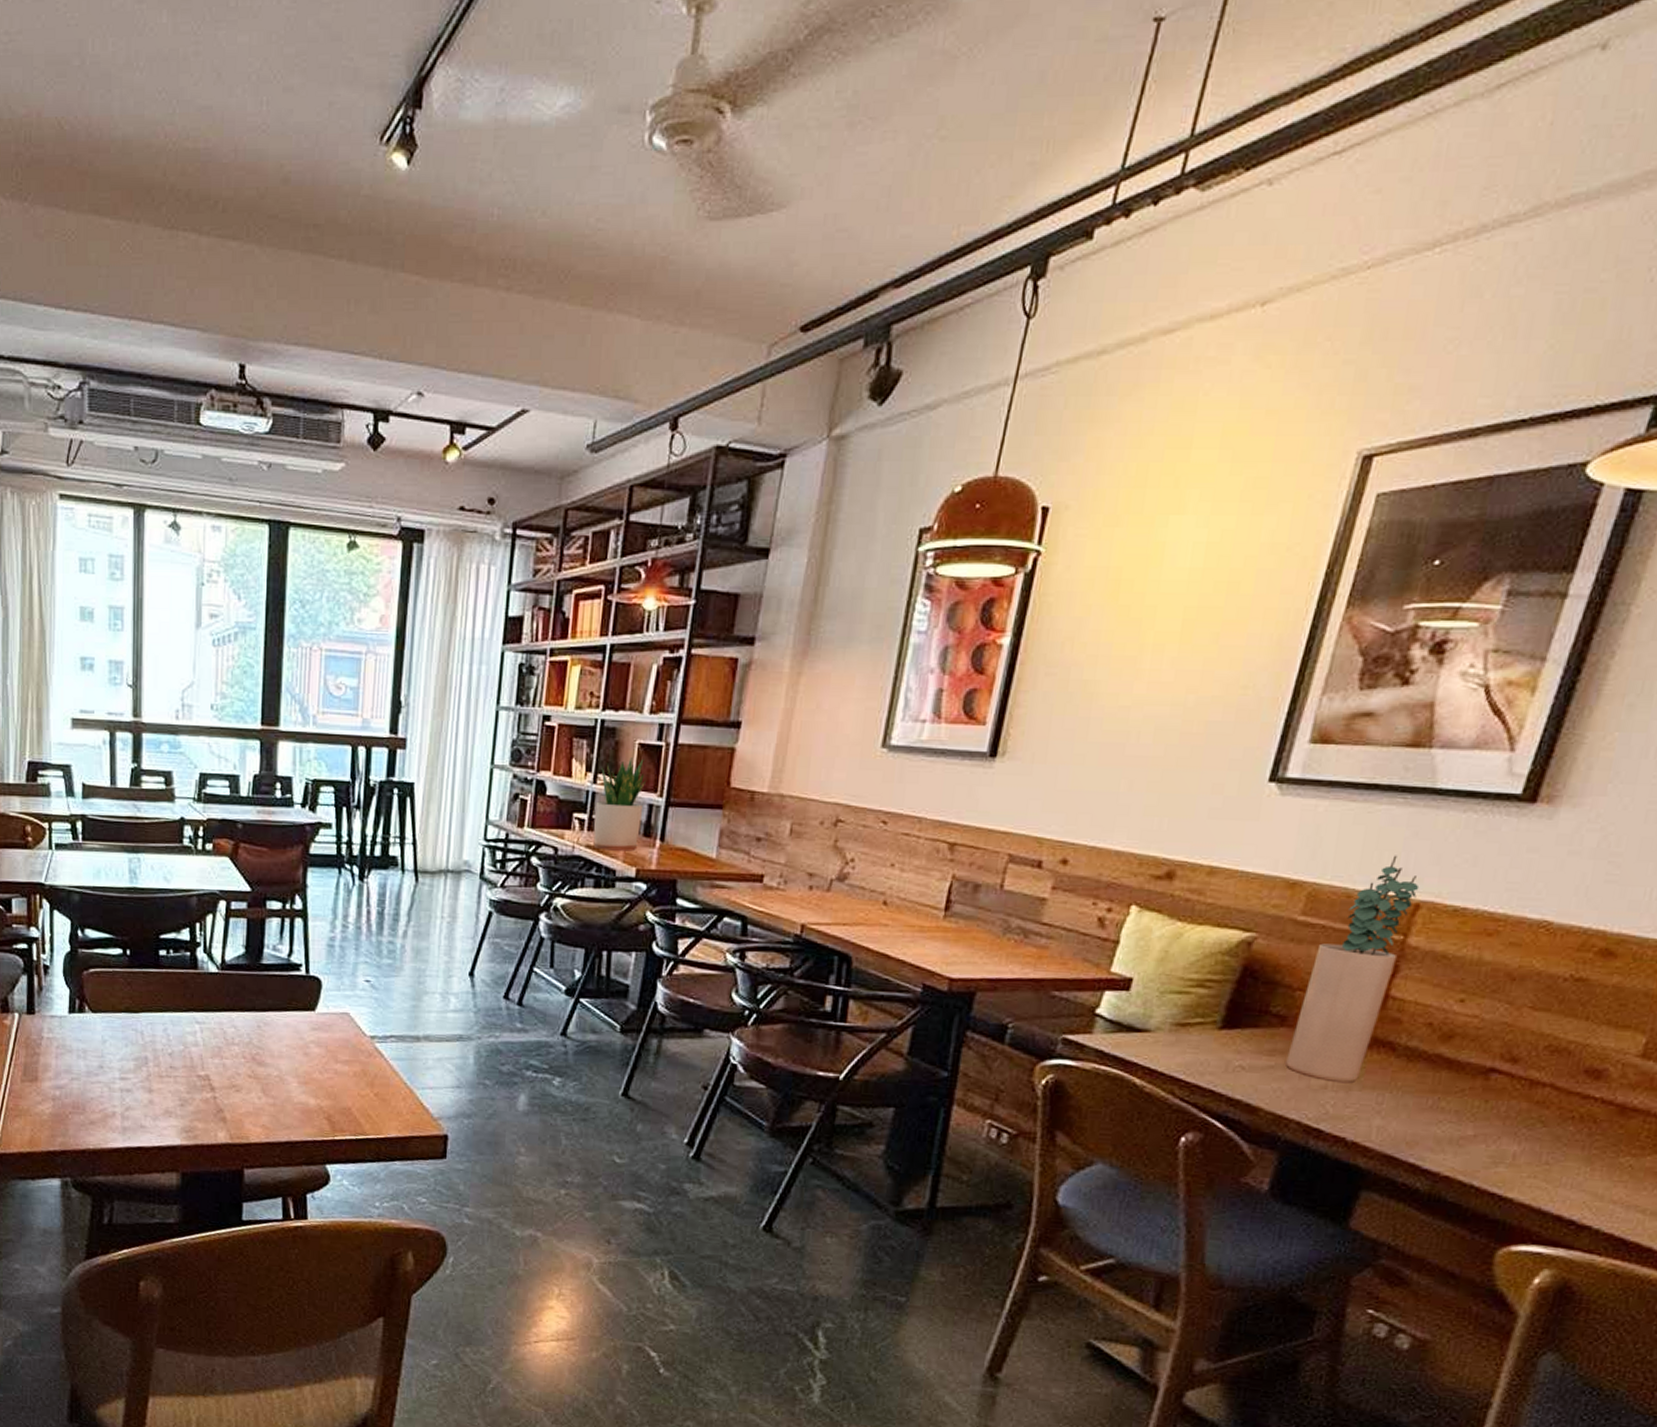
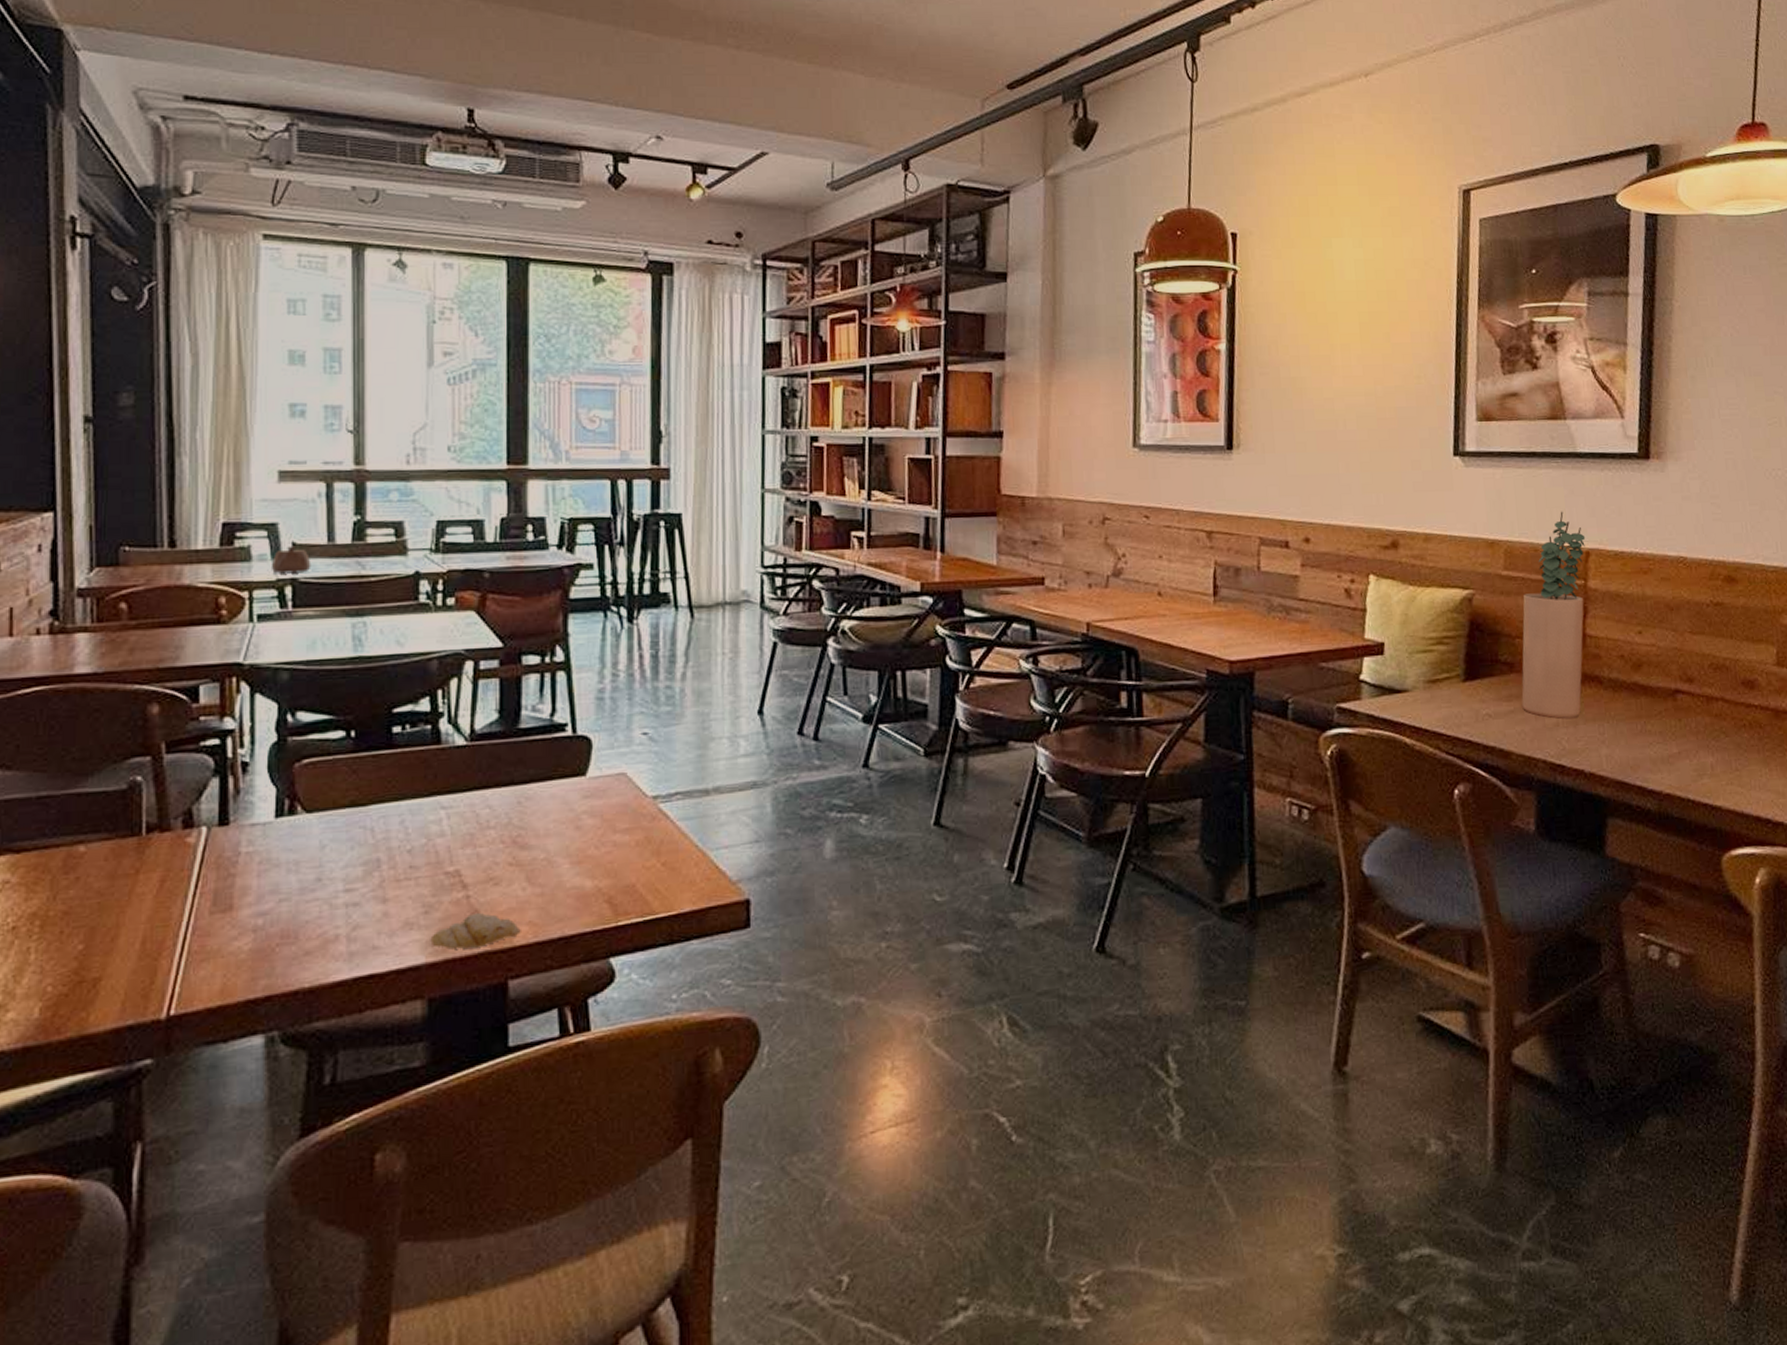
sugar bowl: none [67,786,97,811] -> present [272,546,311,574]
pastry: none [184,1112,256,1139] -> present [430,913,521,950]
planter: present [593,757,647,852] -> none [872,472,921,567]

